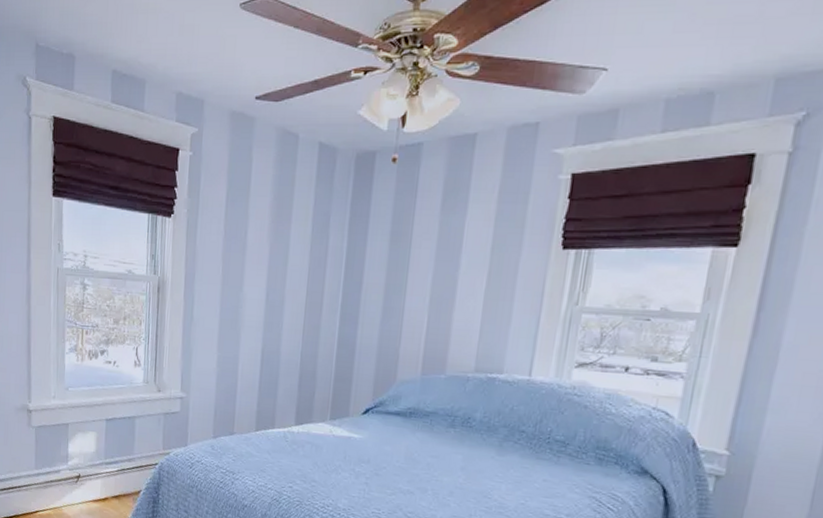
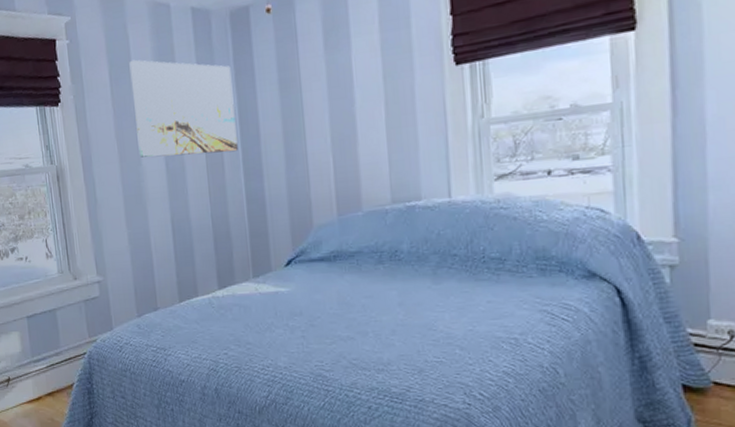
wall art: none [242,184,347,295] -> present [129,59,238,158]

